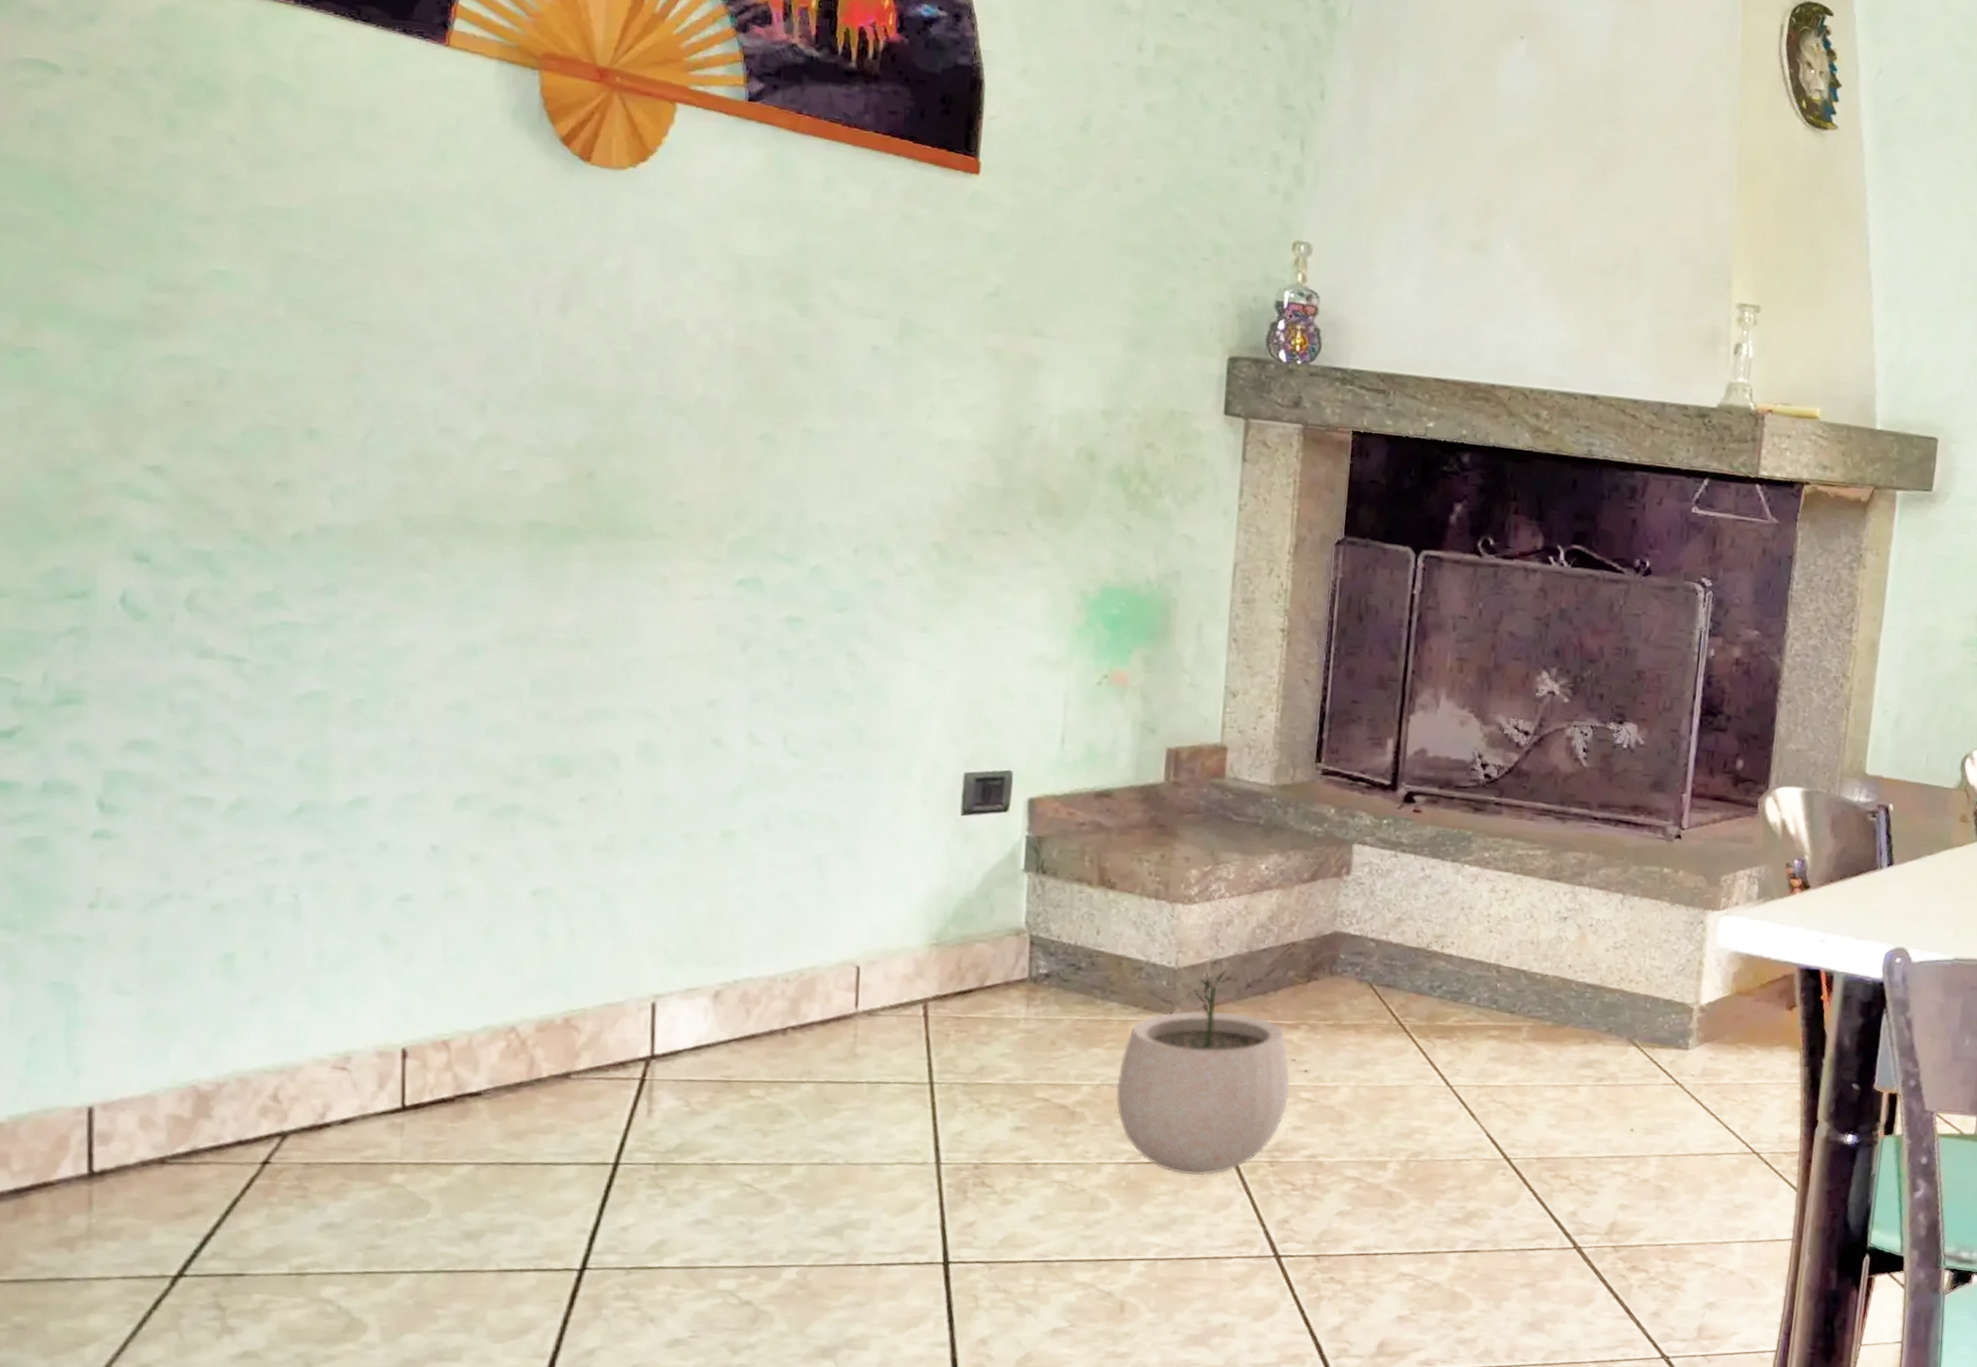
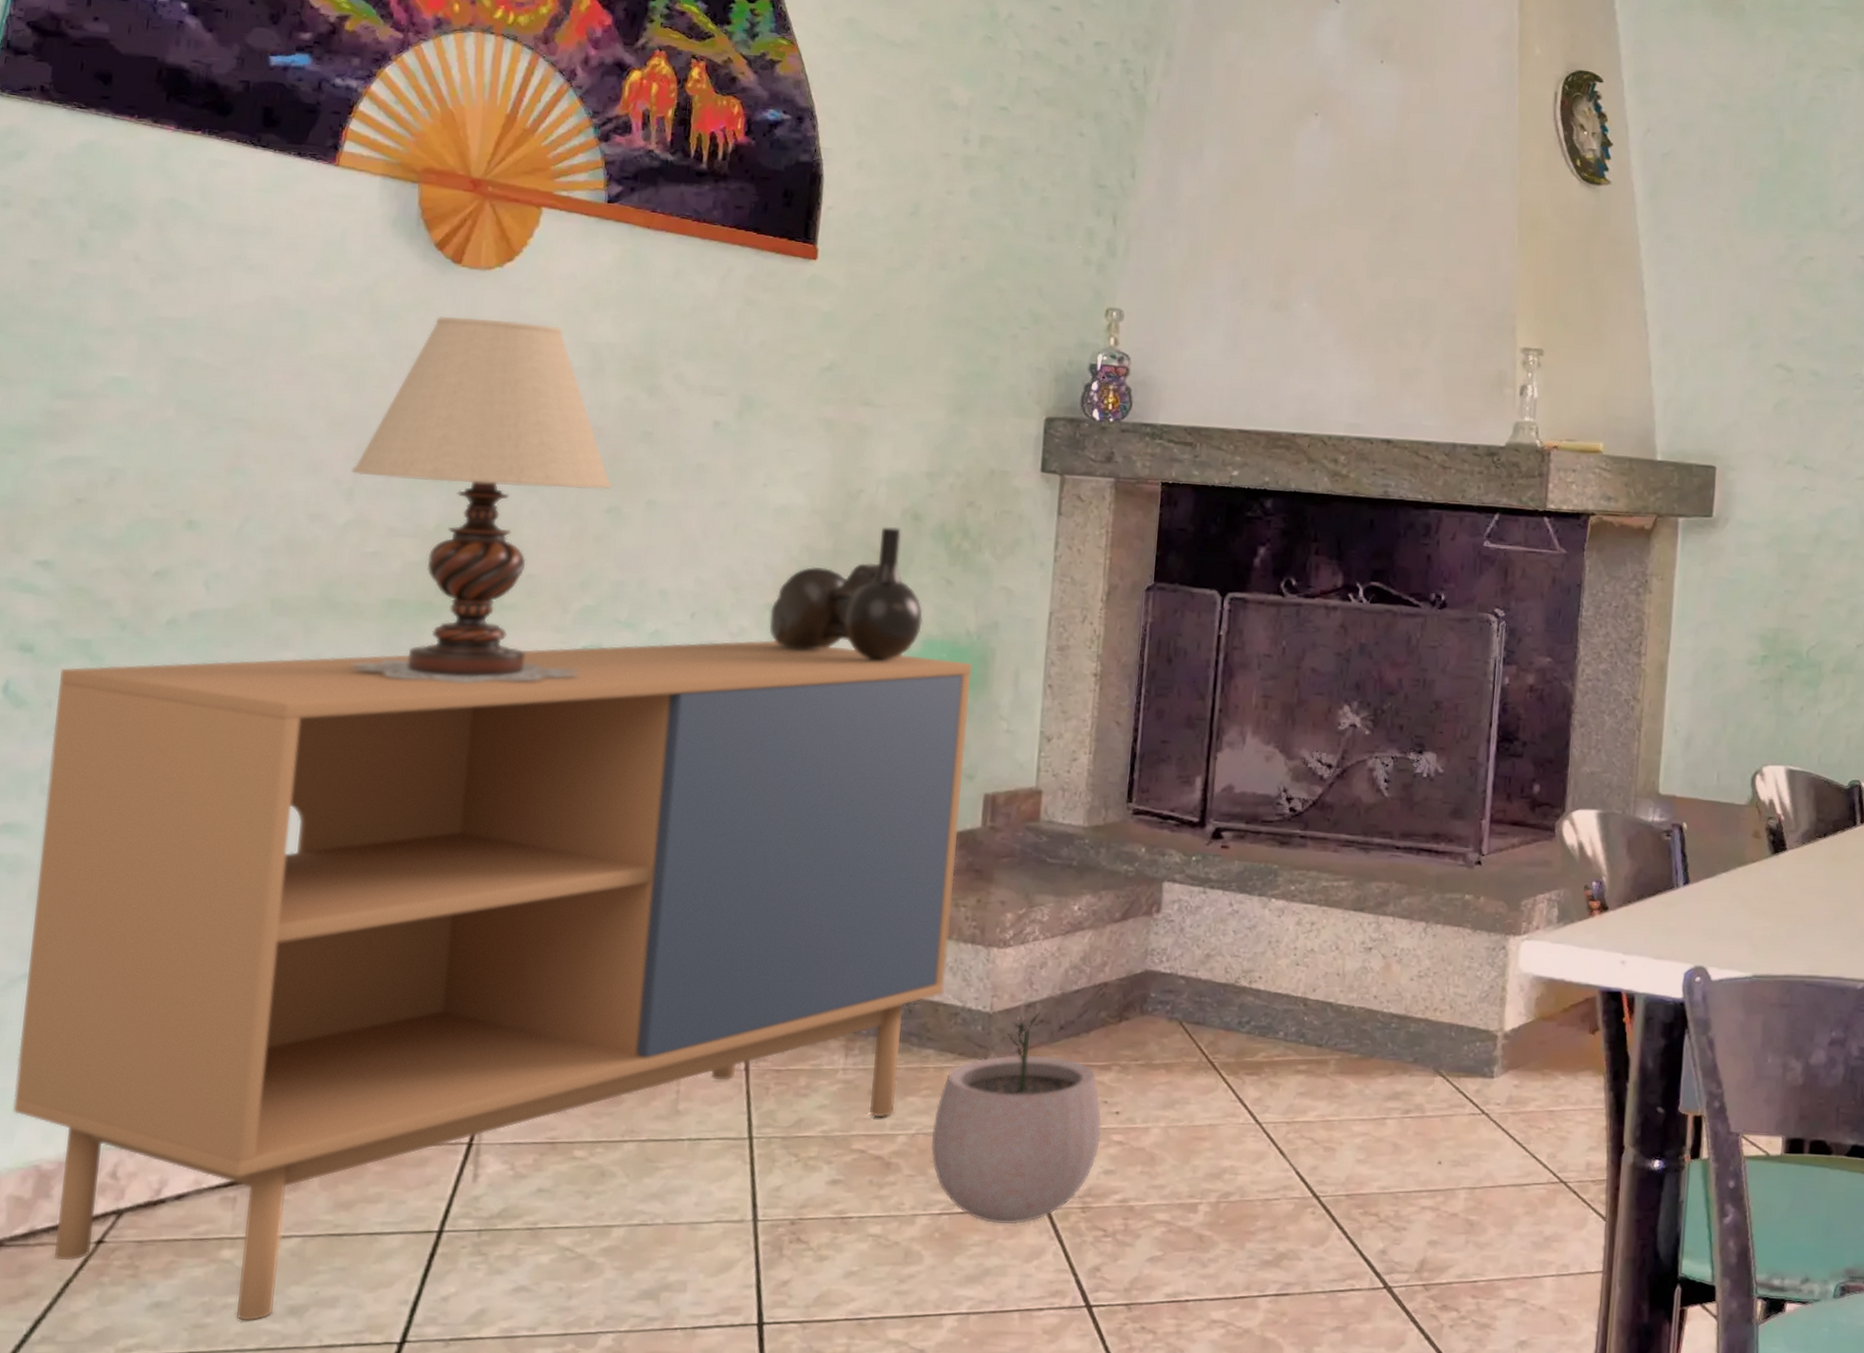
storage cabinet: none [165,580,1152,1244] -> present [13,639,971,1321]
table lamp: none [481,218,766,614] -> present [350,316,613,683]
decorative vase: none [937,466,1101,607] -> present [768,527,923,661]

